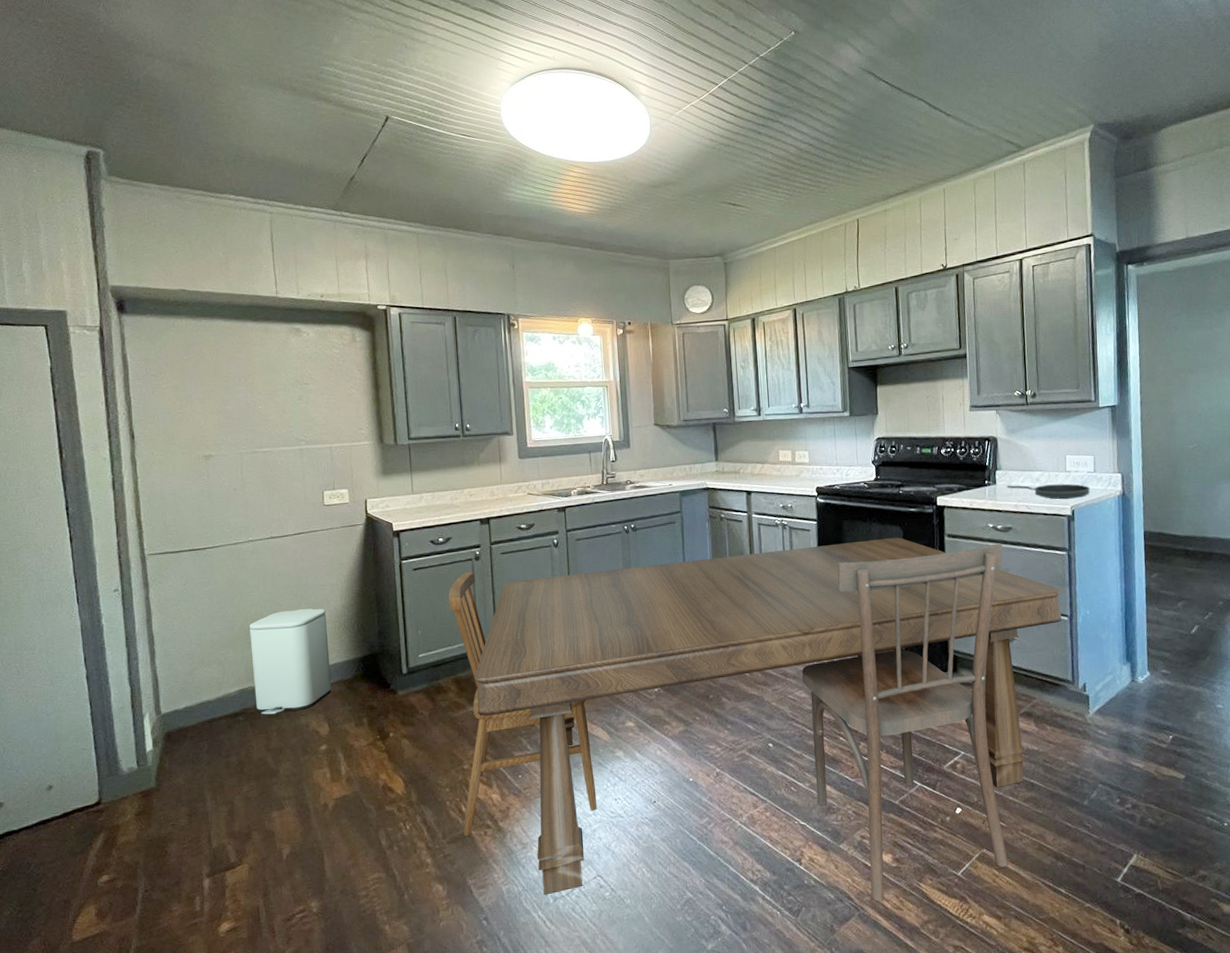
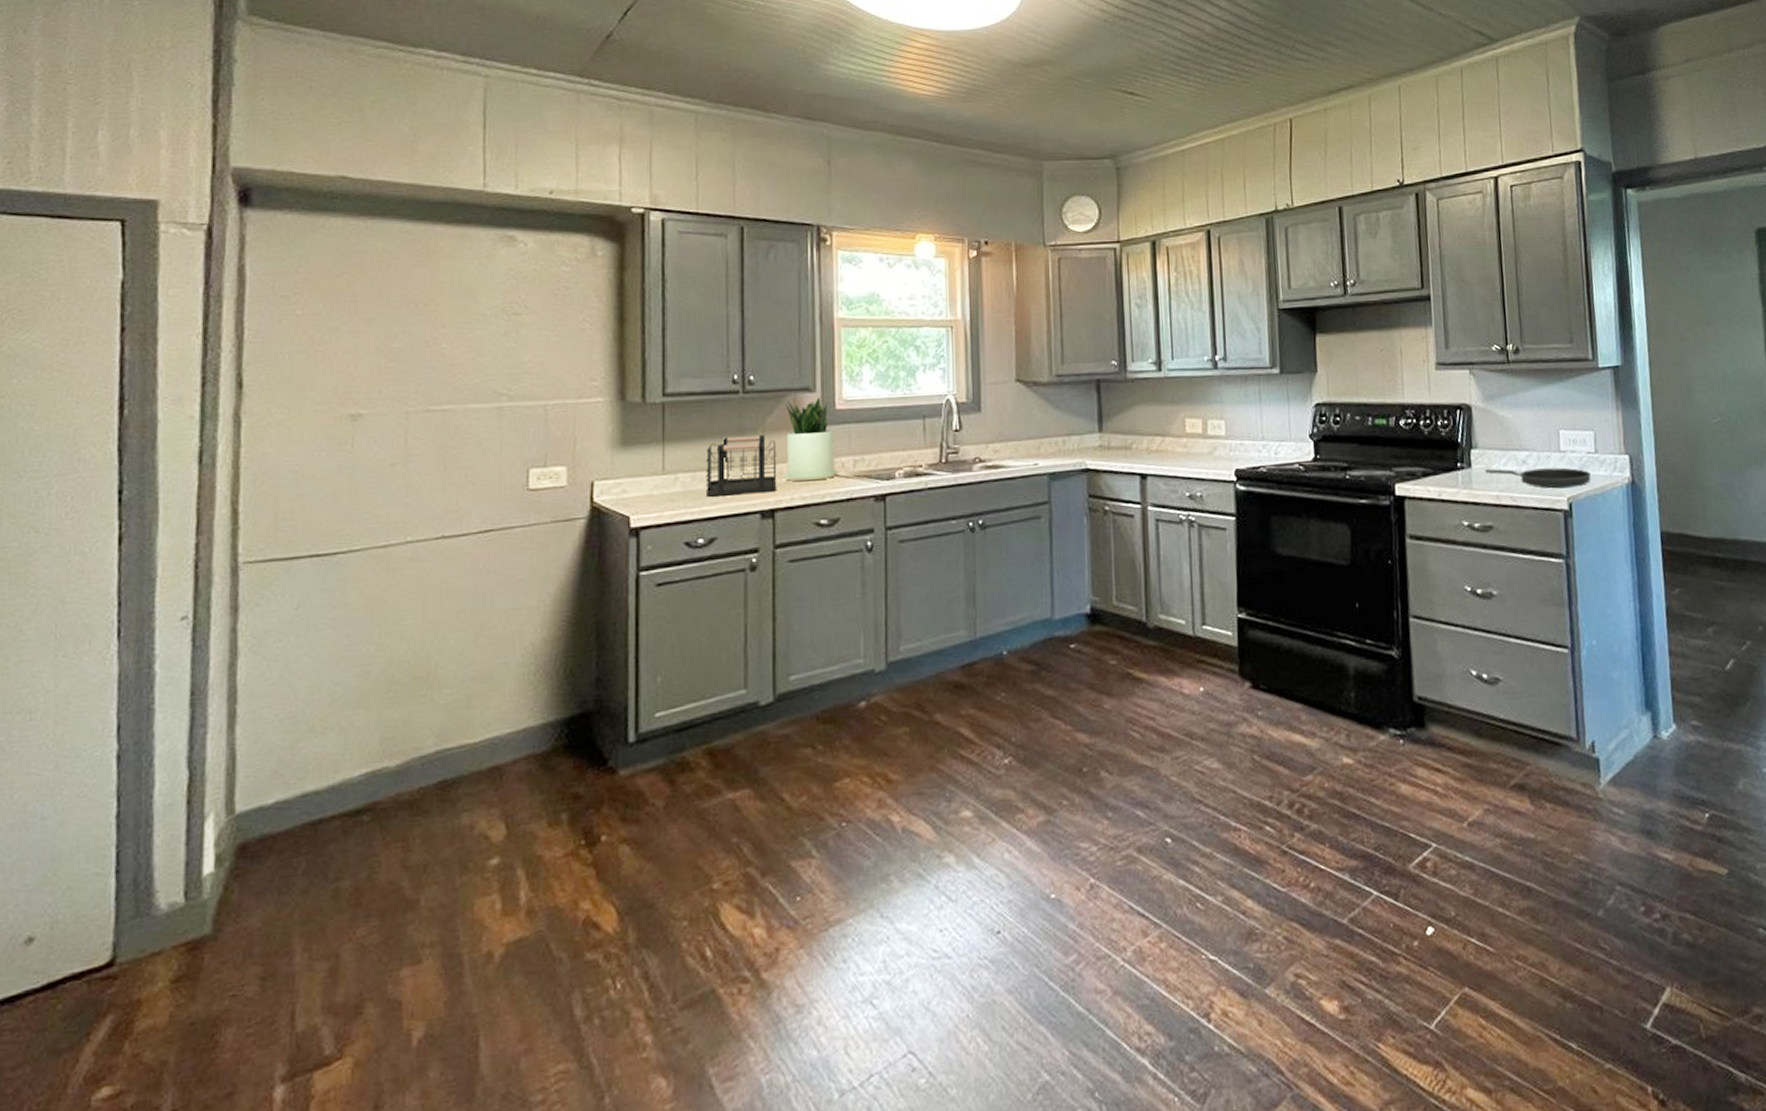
pedal bin: present [249,608,332,715] -> none [392,644,517,812]
dish rack: none [440,465,490,510] -> present [705,434,777,497]
dining chair: present [448,572,597,837] -> none [705,589,913,998]
dining table: present [475,537,1062,895] -> none [739,539,1561,1088]
planter: none [493,439,533,499] -> present [782,397,840,482]
dining chair: present [801,543,1008,902] -> none [1213,547,1499,1075]

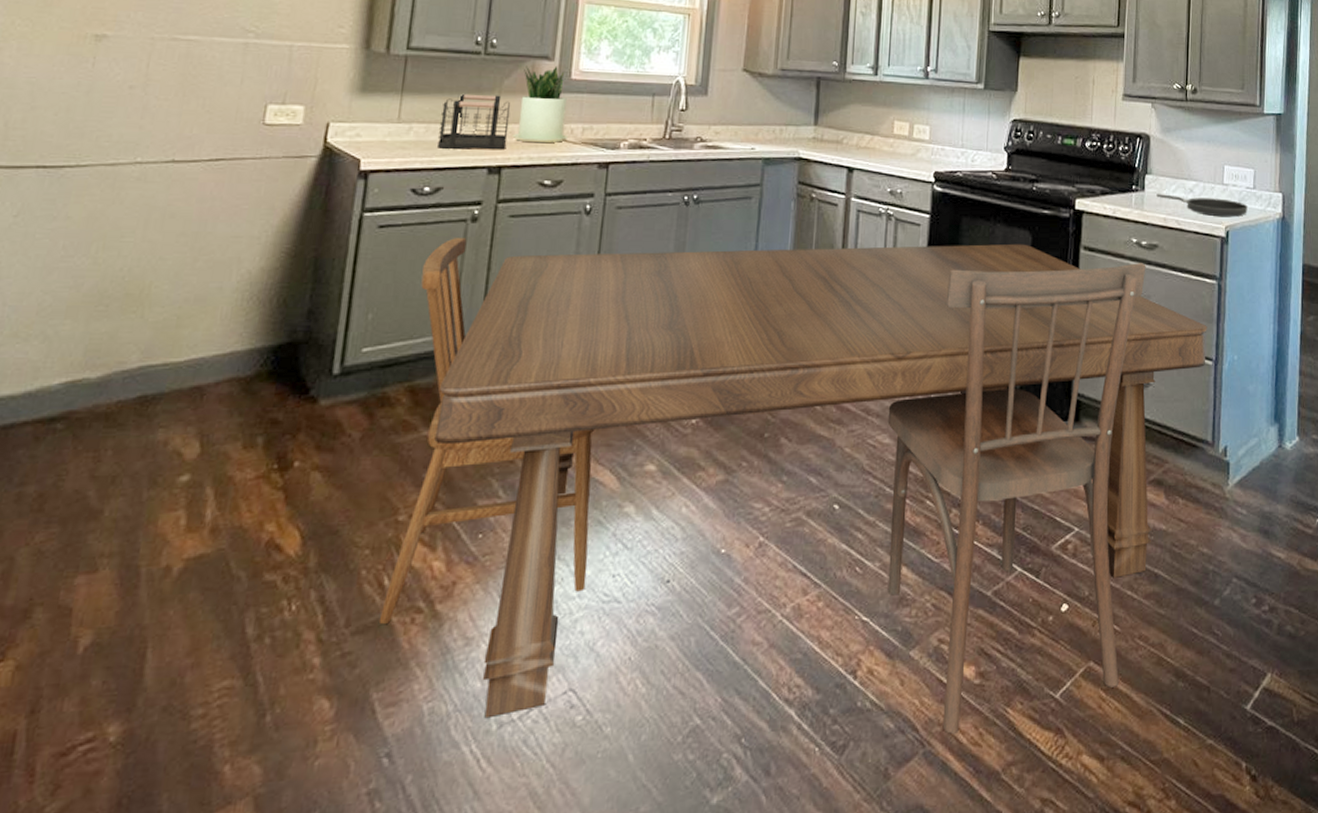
dining chair: none [705,589,913,998] -> present [378,238,596,625]
dining table: none [739,539,1561,1088] -> present [434,243,1207,719]
dining chair: none [1213,547,1499,1075] -> present [887,263,1146,734]

